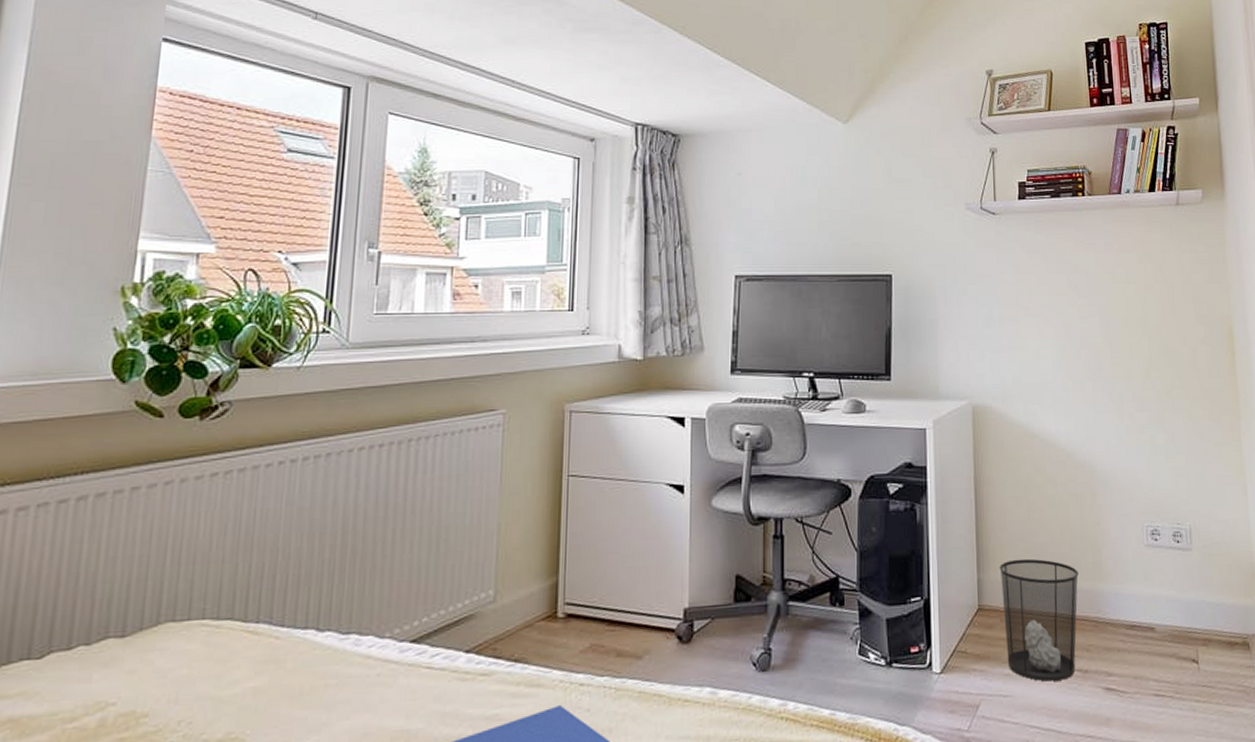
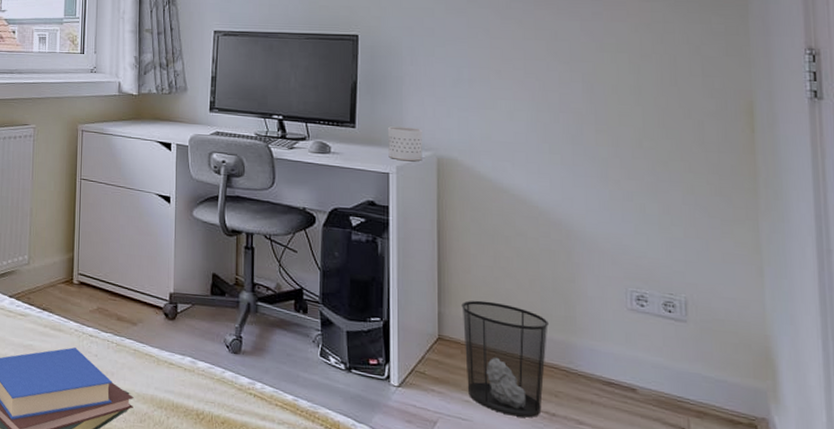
mug: none [924,375,958,414] -> present [388,126,422,162]

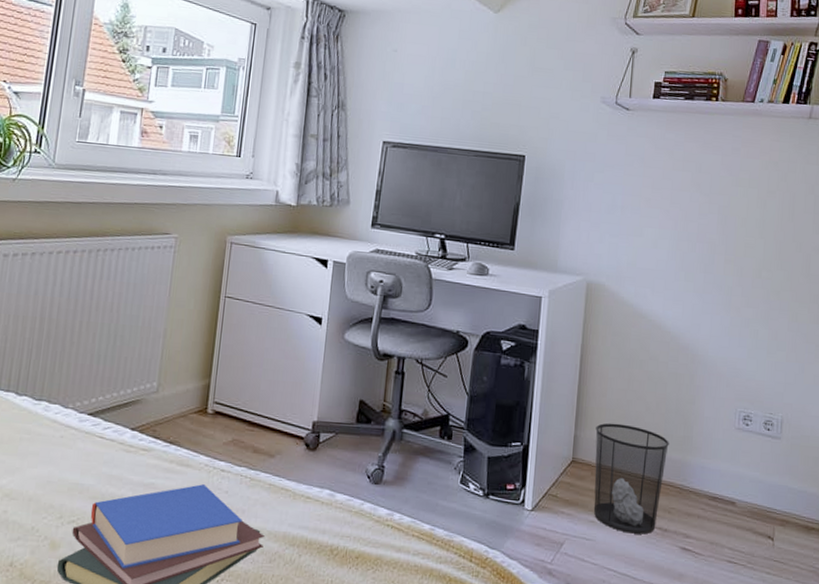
mug: present [388,126,422,162] -> none [542,250,576,286]

